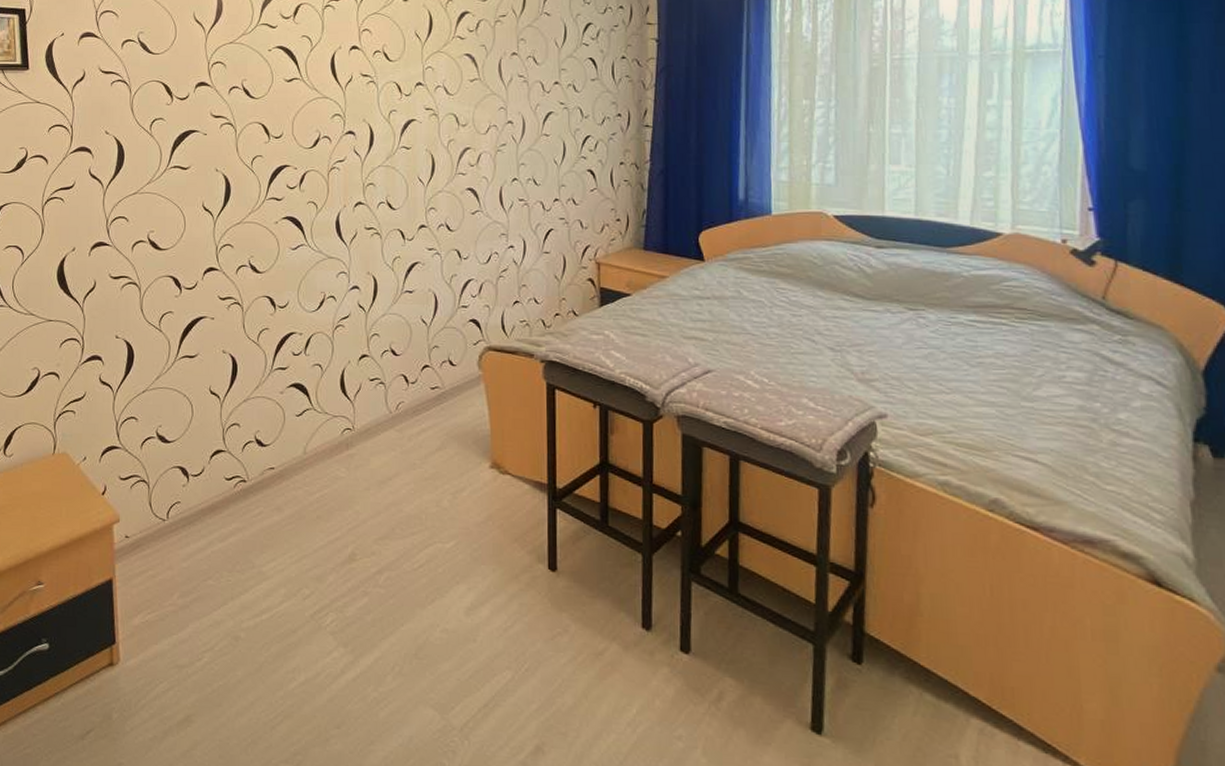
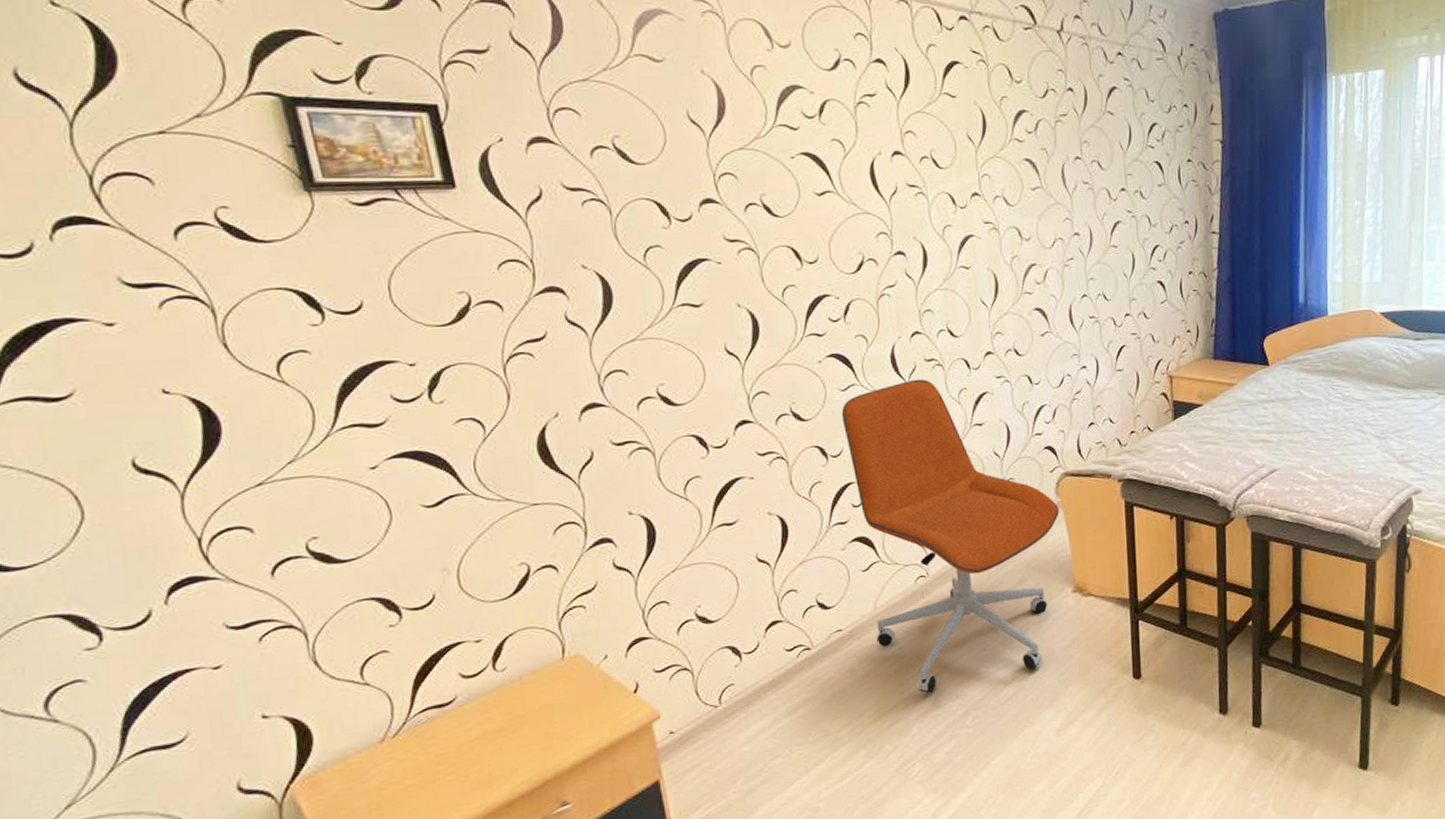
office chair: none [290,244,480,544] -> present [841,378,1059,693]

